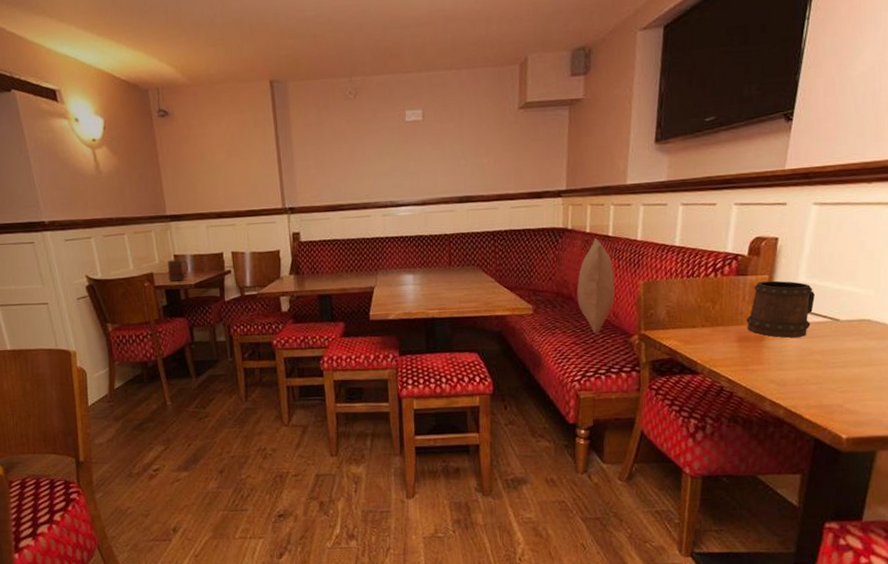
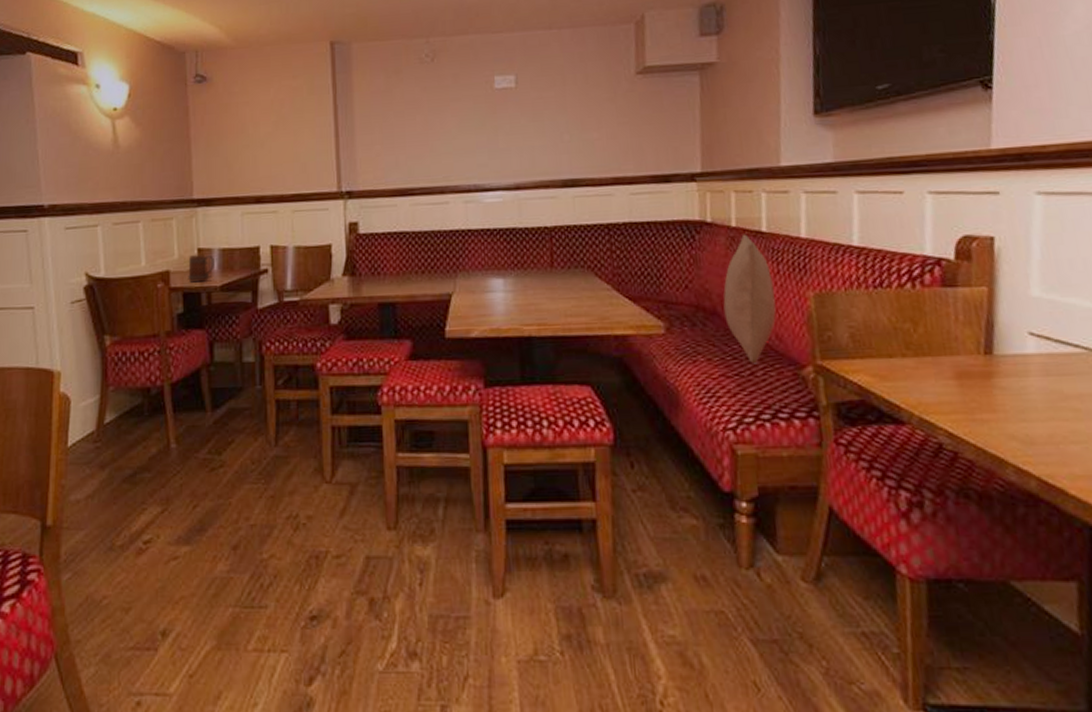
beer mug: present [746,280,815,338] -> none [964,294,1058,375]

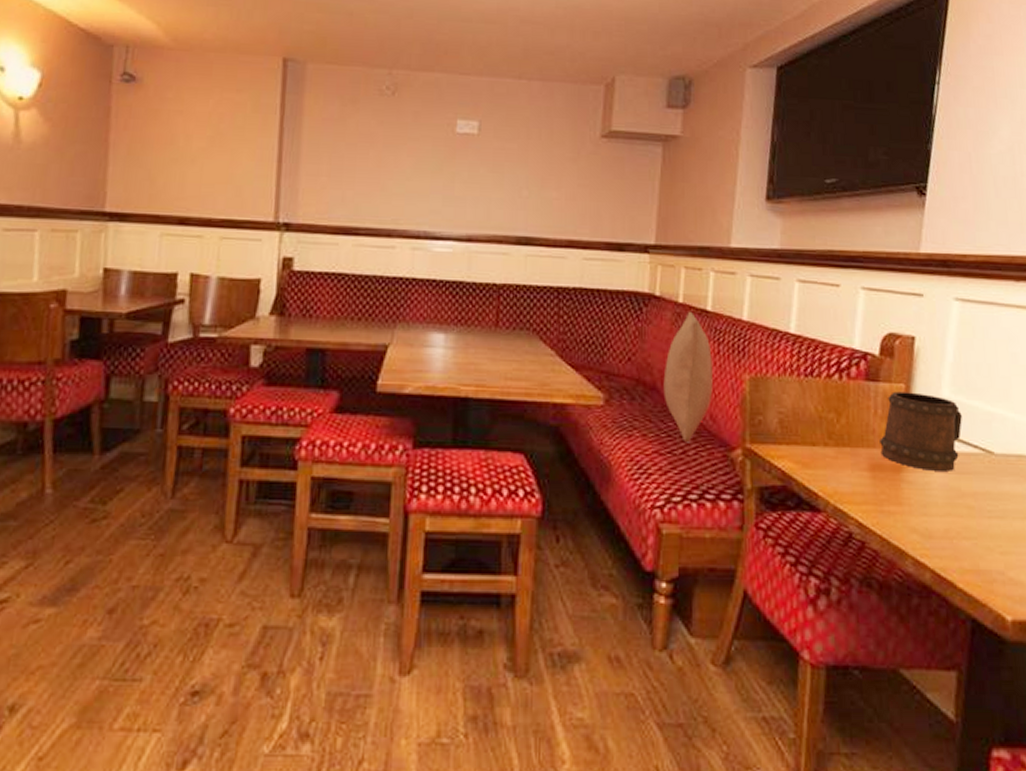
beer mug: present [188,255,214,283] -> none [88,275,123,307]
beer mug: none [964,294,1058,375] -> present [880,391,962,471]

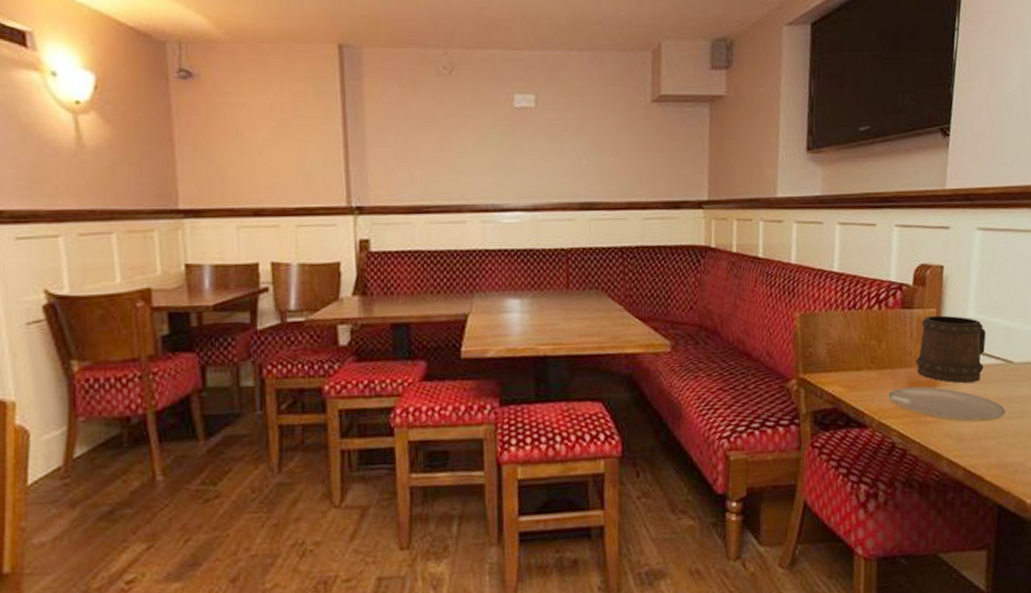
pillow: present [663,311,713,443] -> none [723,259,768,379]
plate: none [845,469,984,518] -> present [887,386,1006,422]

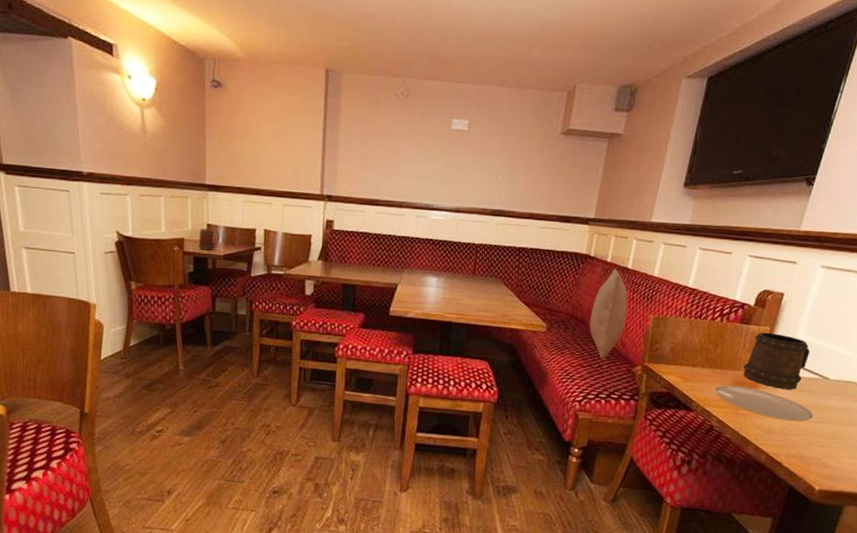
beer mug: none [174,271,205,302] -> present [198,229,220,251]
pillow: none [723,259,768,379] -> present [589,268,628,360]

